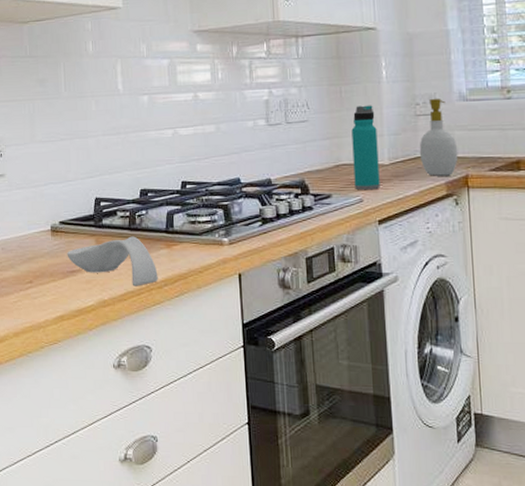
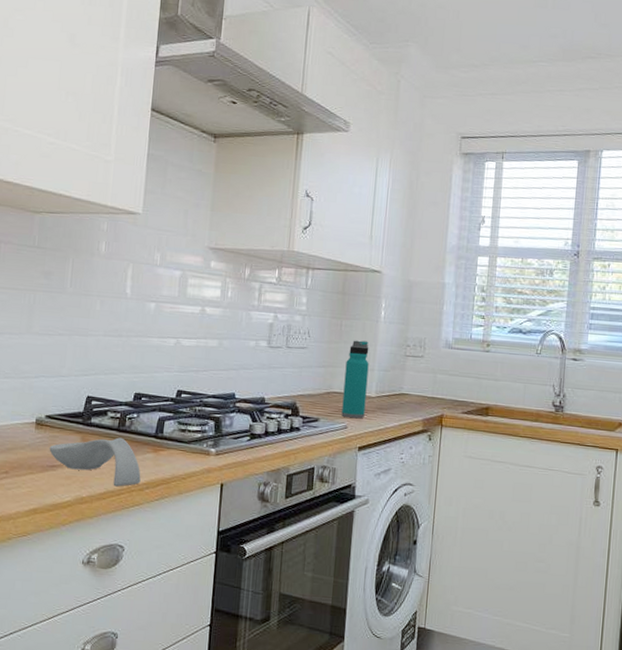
soap bottle: present [419,98,458,176] -> none [403,342,438,414]

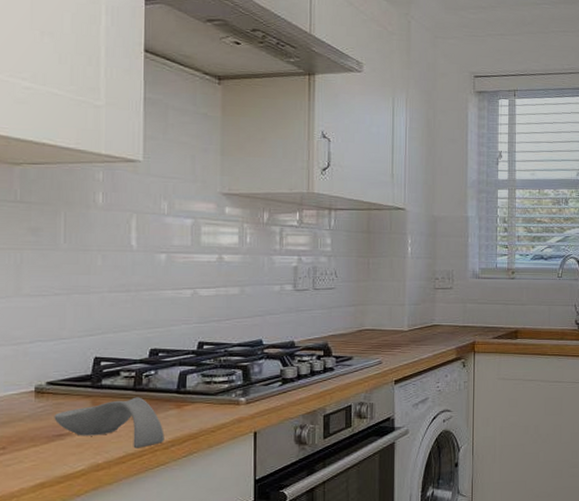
water bottle: present [341,340,369,419] -> none [375,277,399,353]

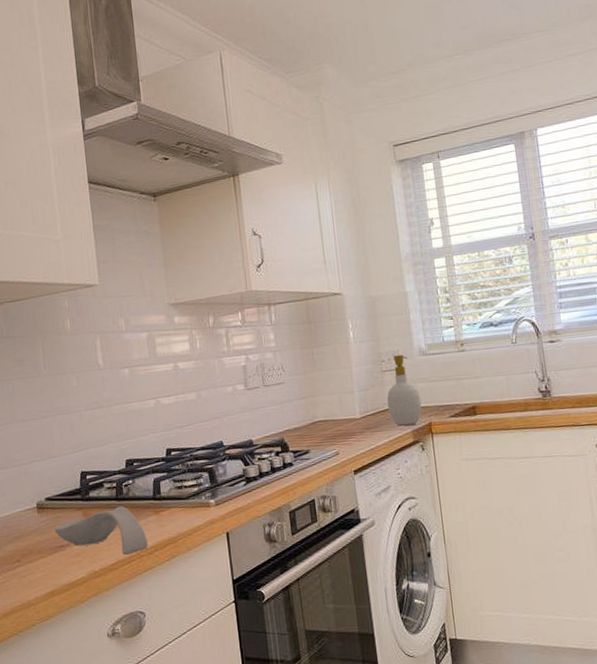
soap bottle: none [435,274,468,342] -> present [386,354,422,426]

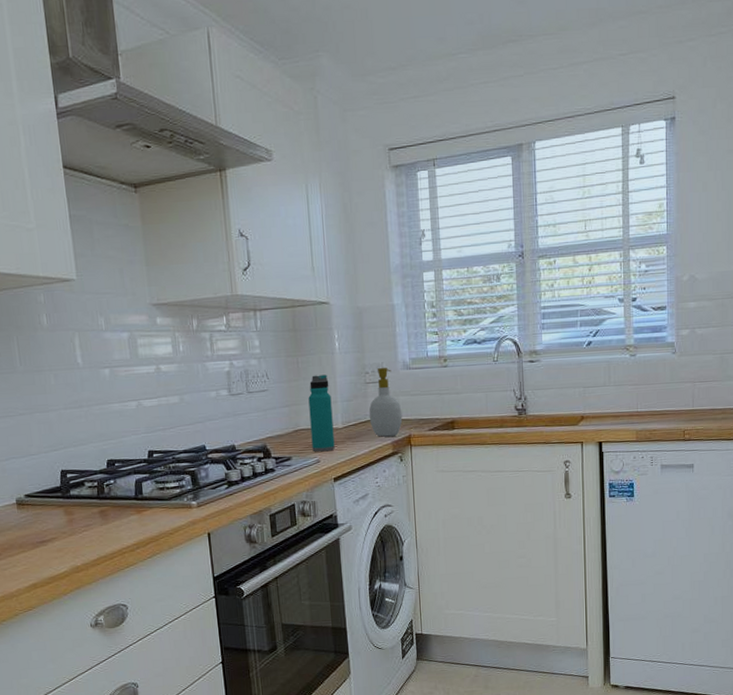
spoon rest: present [54,506,148,555] -> none [35,504,130,551]
water bottle: none [324,364,354,444] -> present [308,374,335,452]

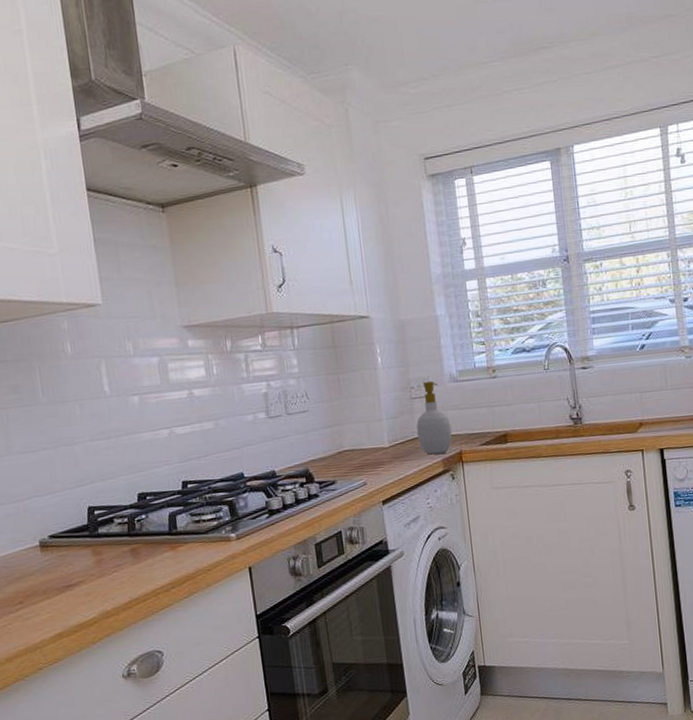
water bottle: present [308,374,335,452] -> none [351,391,382,474]

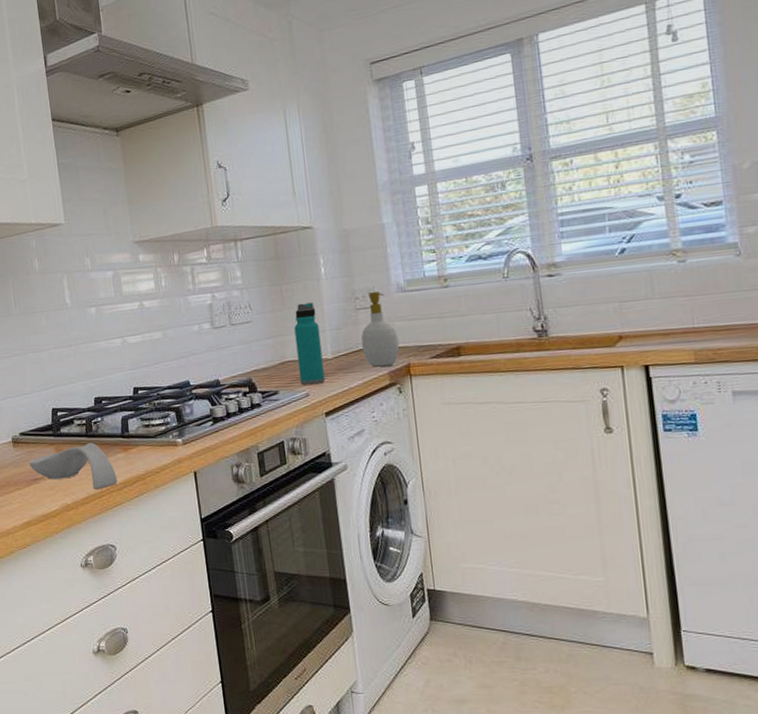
spoon rest: none [60,542,165,593] -> present [29,442,118,490]
water bottle: none [351,391,382,474] -> present [294,302,325,385]

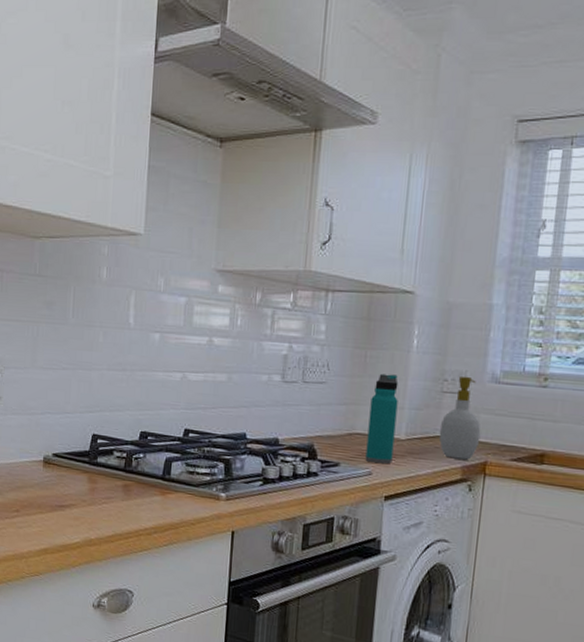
spoon rest: present [29,442,118,490] -> none [57,478,149,530]

